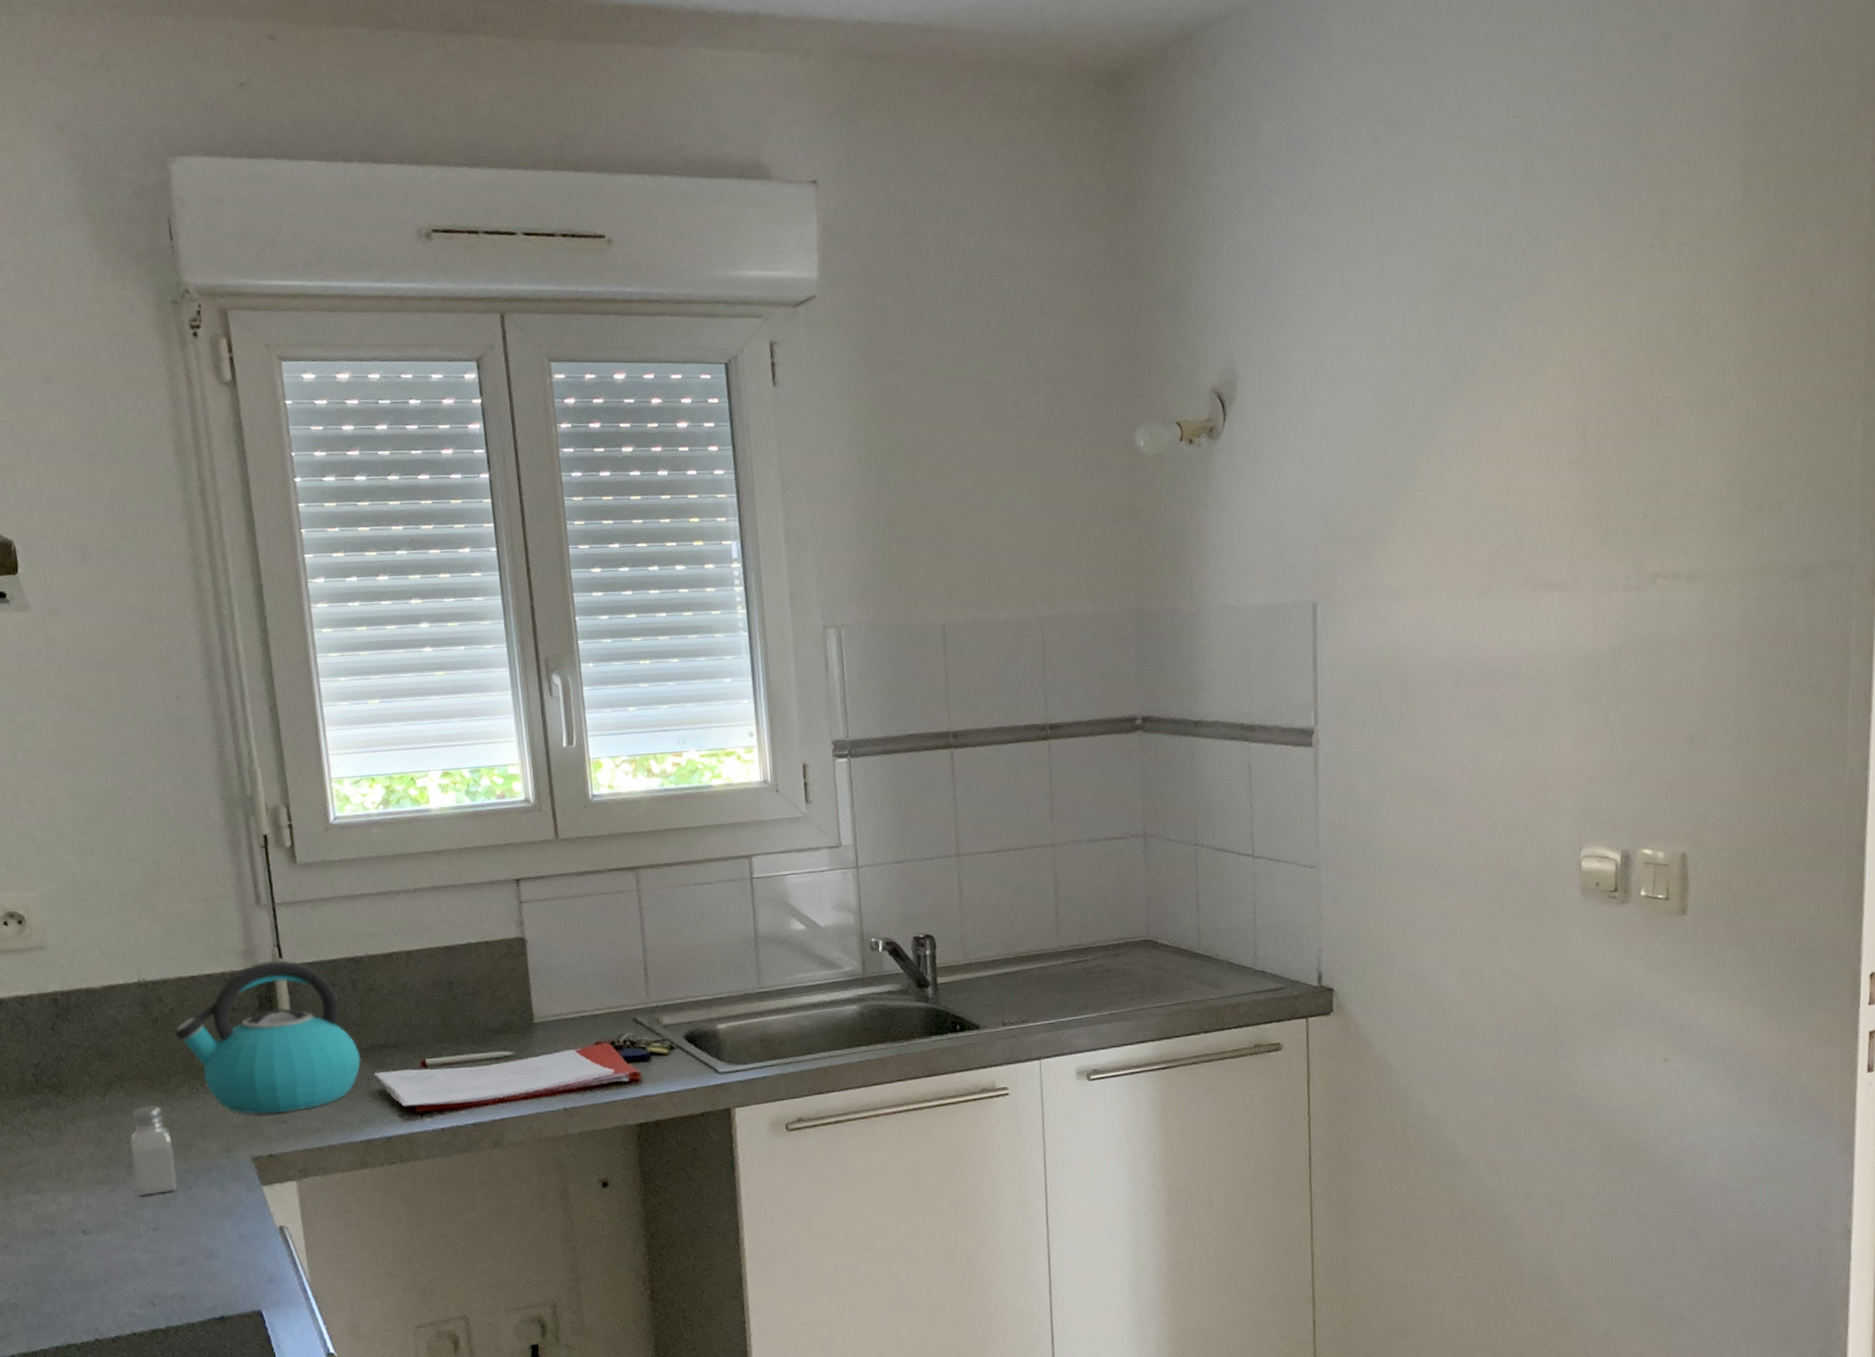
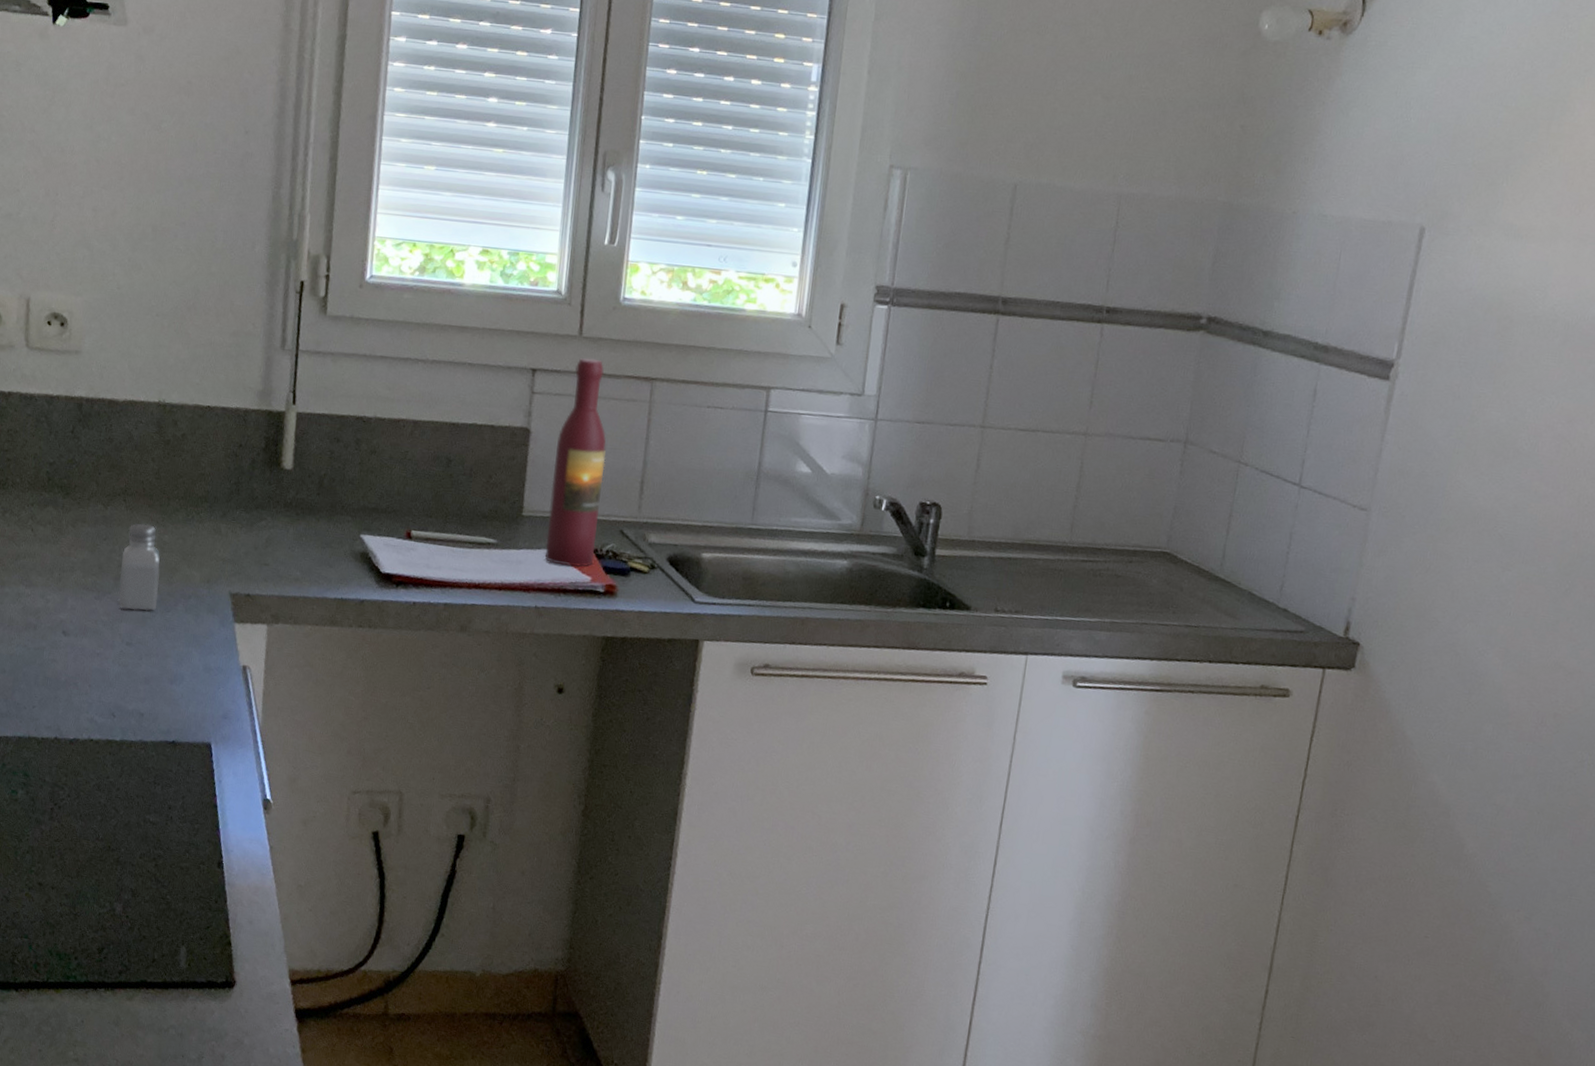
kettle: present [174,960,361,1114] -> none [181,404,351,557]
wine bottle: none [554,858,612,1064] -> present [544,357,606,567]

